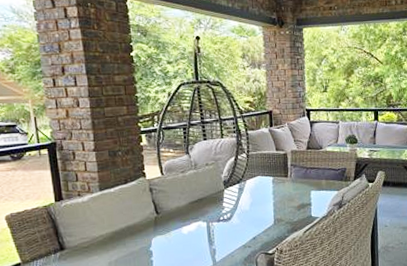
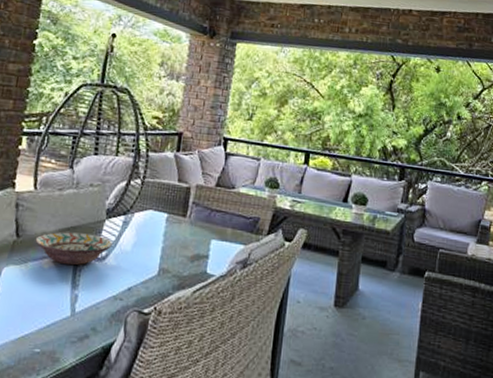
decorative bowl: none [172,202,234,228] -> present [35,231,113,265]

